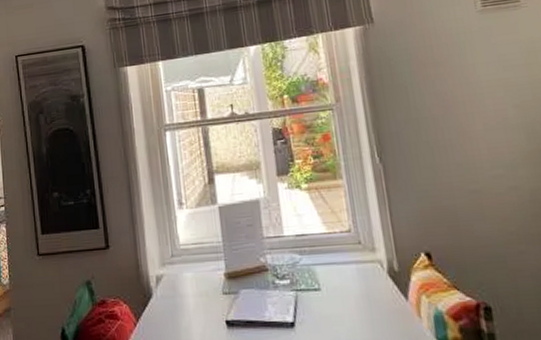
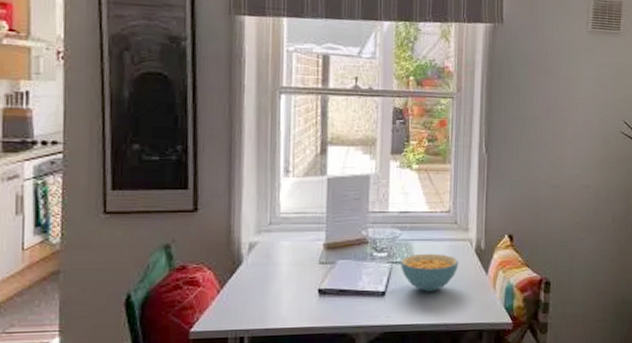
cereal bowl: none [305,278,372,322] -> present [401,253,459,292]

